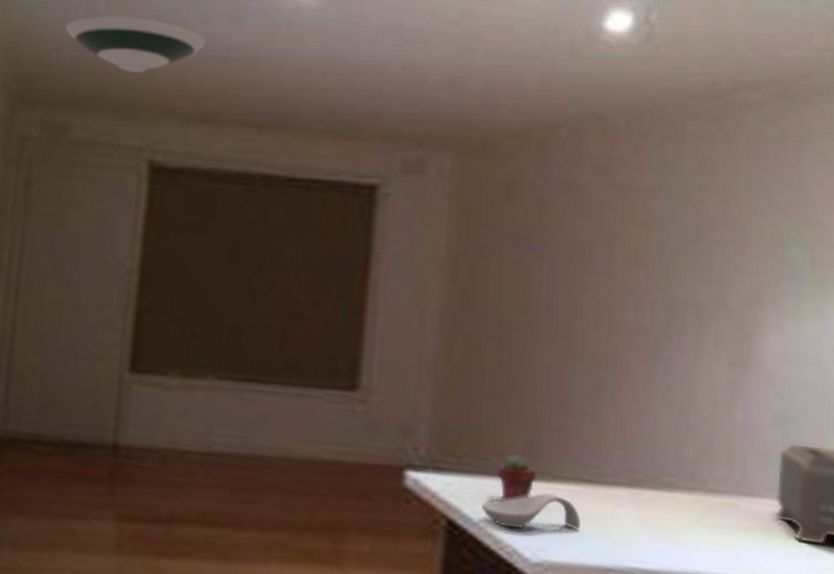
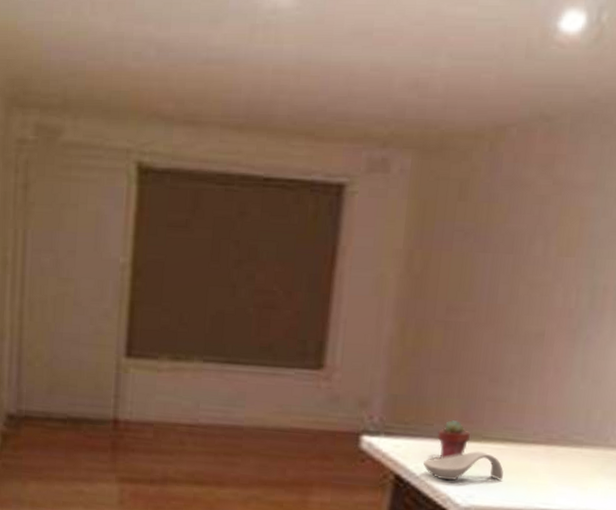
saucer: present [64,14,206,73] -> none [52,14,189,75]

